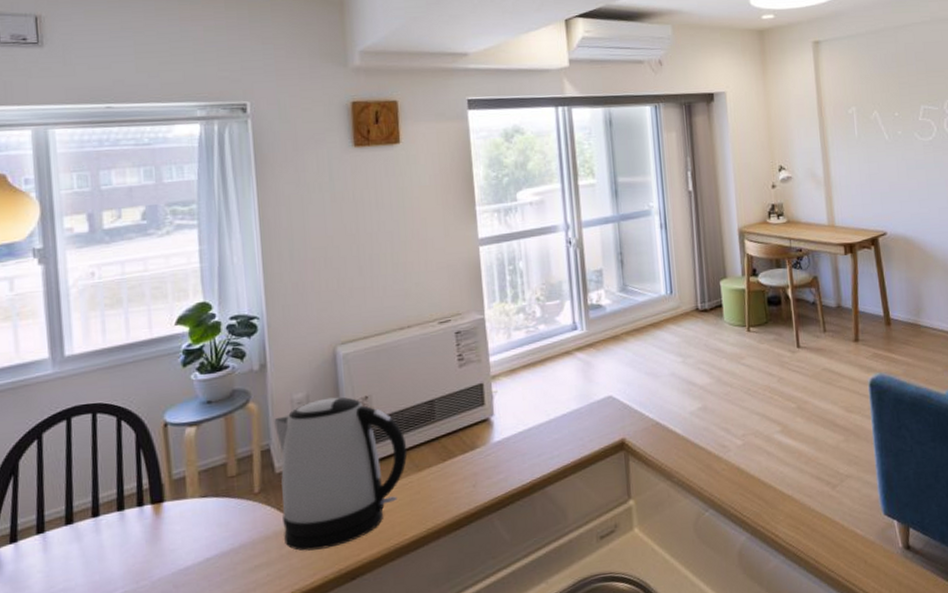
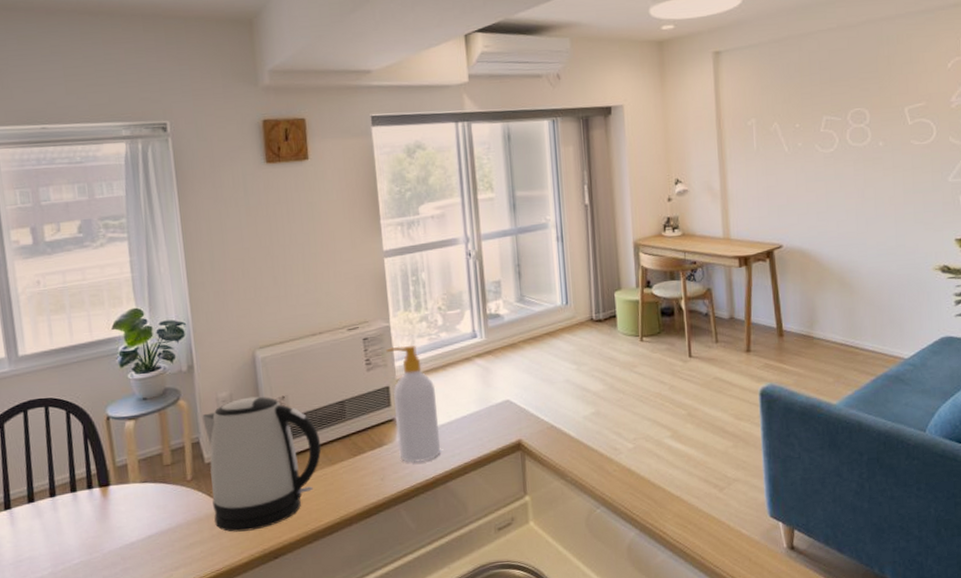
soap bottle: none [480,338,539,467] -> present [386,345,441,463]

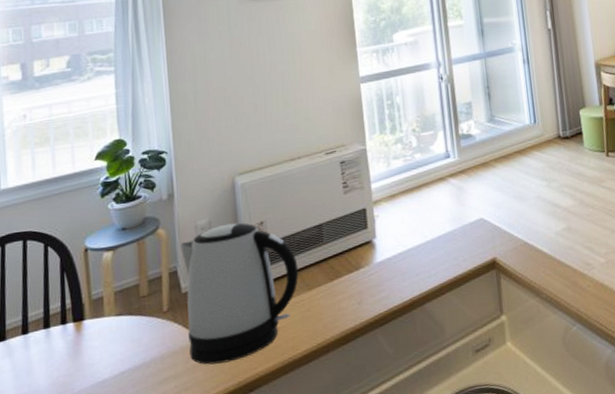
soap bottle: present [386,345,441,463] -> none [363,166,418,285]

